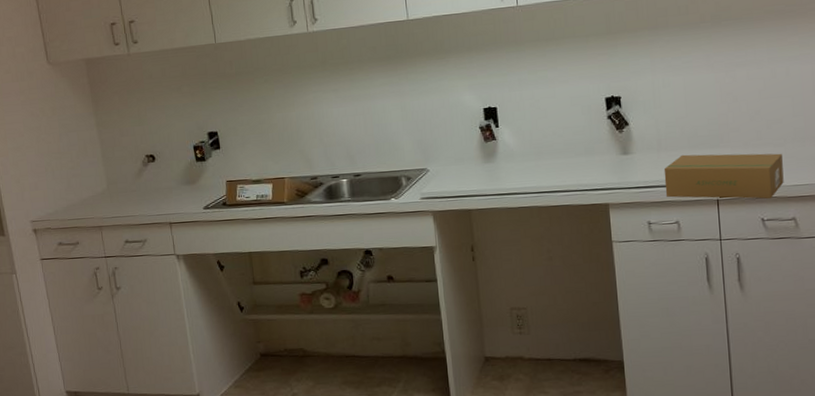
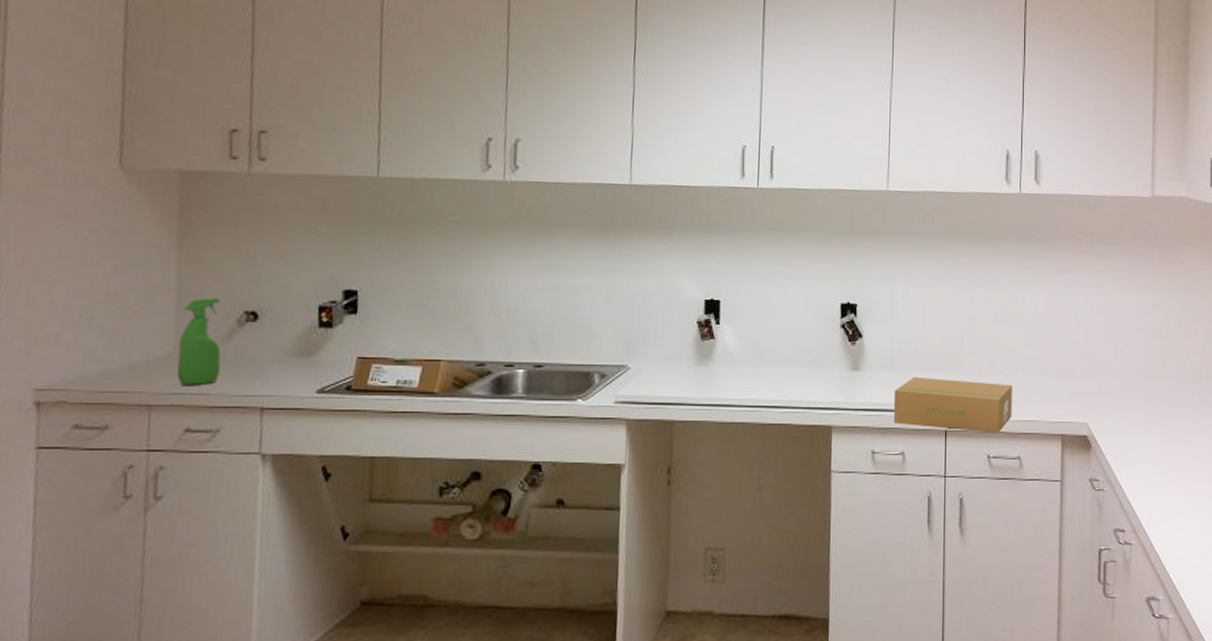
spray bottle: none [107,147,139,212] -> present [177,297,221,387]

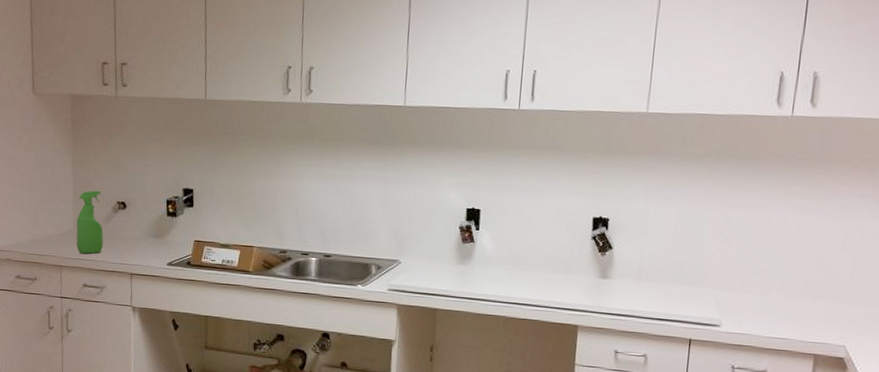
box: present [893,376,1012,434] -> none [637,288,764,348]

